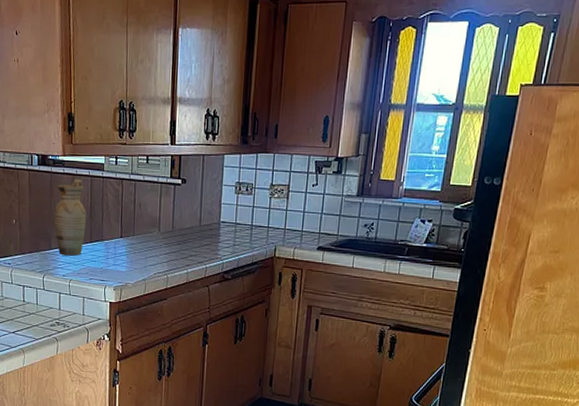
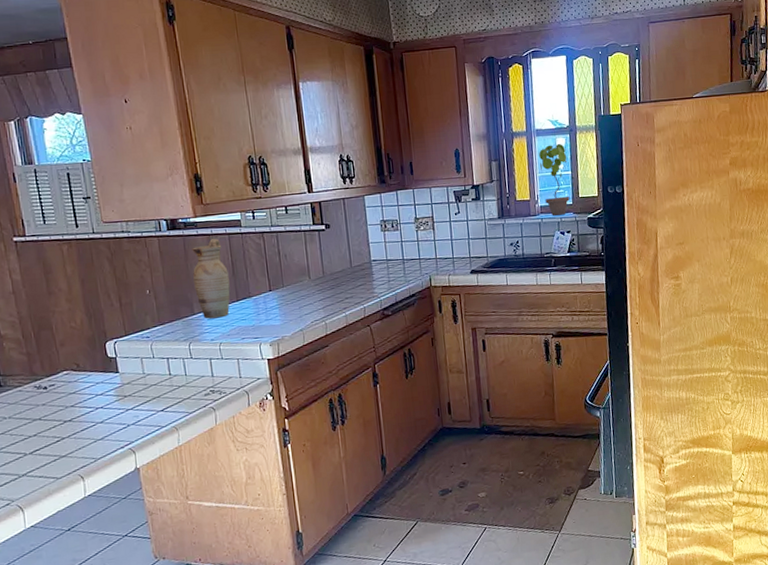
potted plant: none [411,121,446,203] -> present [539,143,570,217]

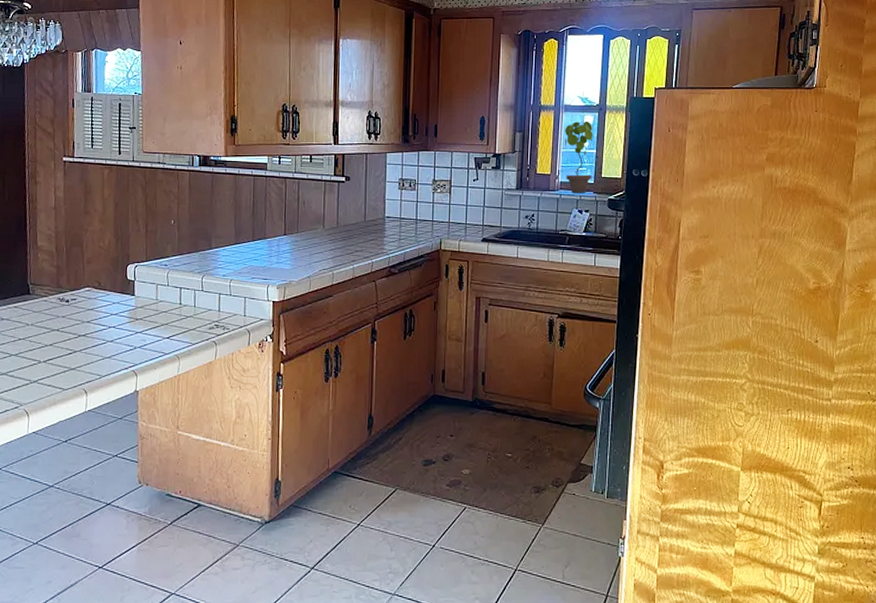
ceramic jug: present [192,238,230,319] -> none [215,179,249,255]

